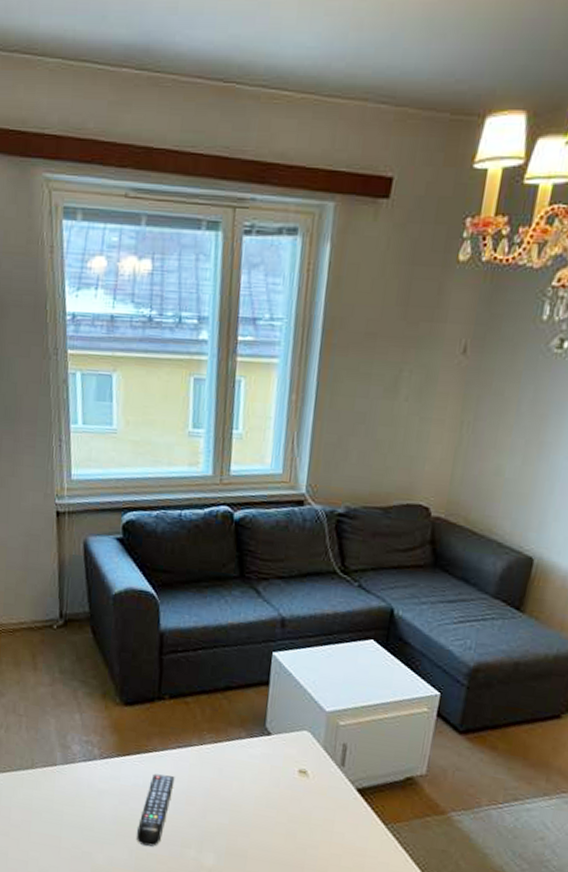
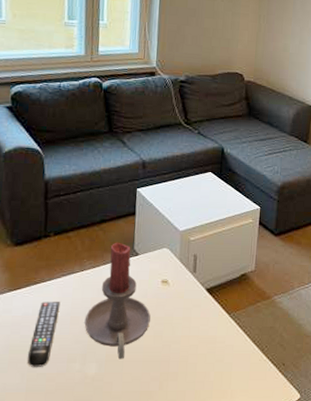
candle holder: none [202,715,283,856] -> present [84,242,151,360]

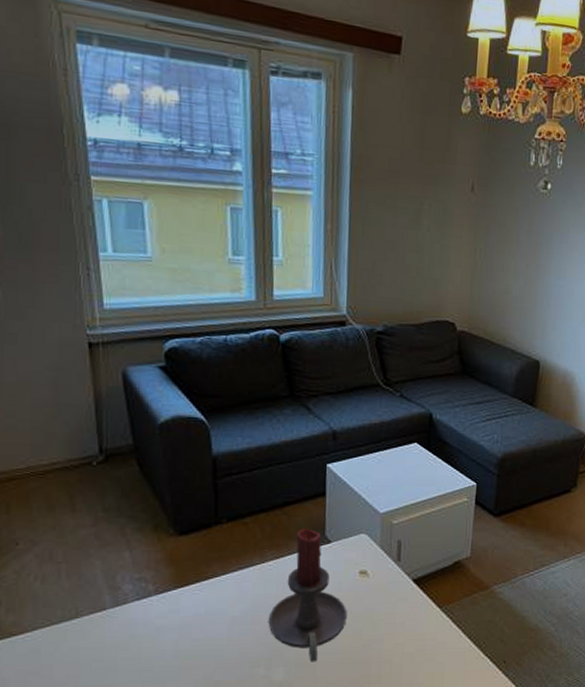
remote control: present [28,302,61,367] -> none [202,599,238,674]

